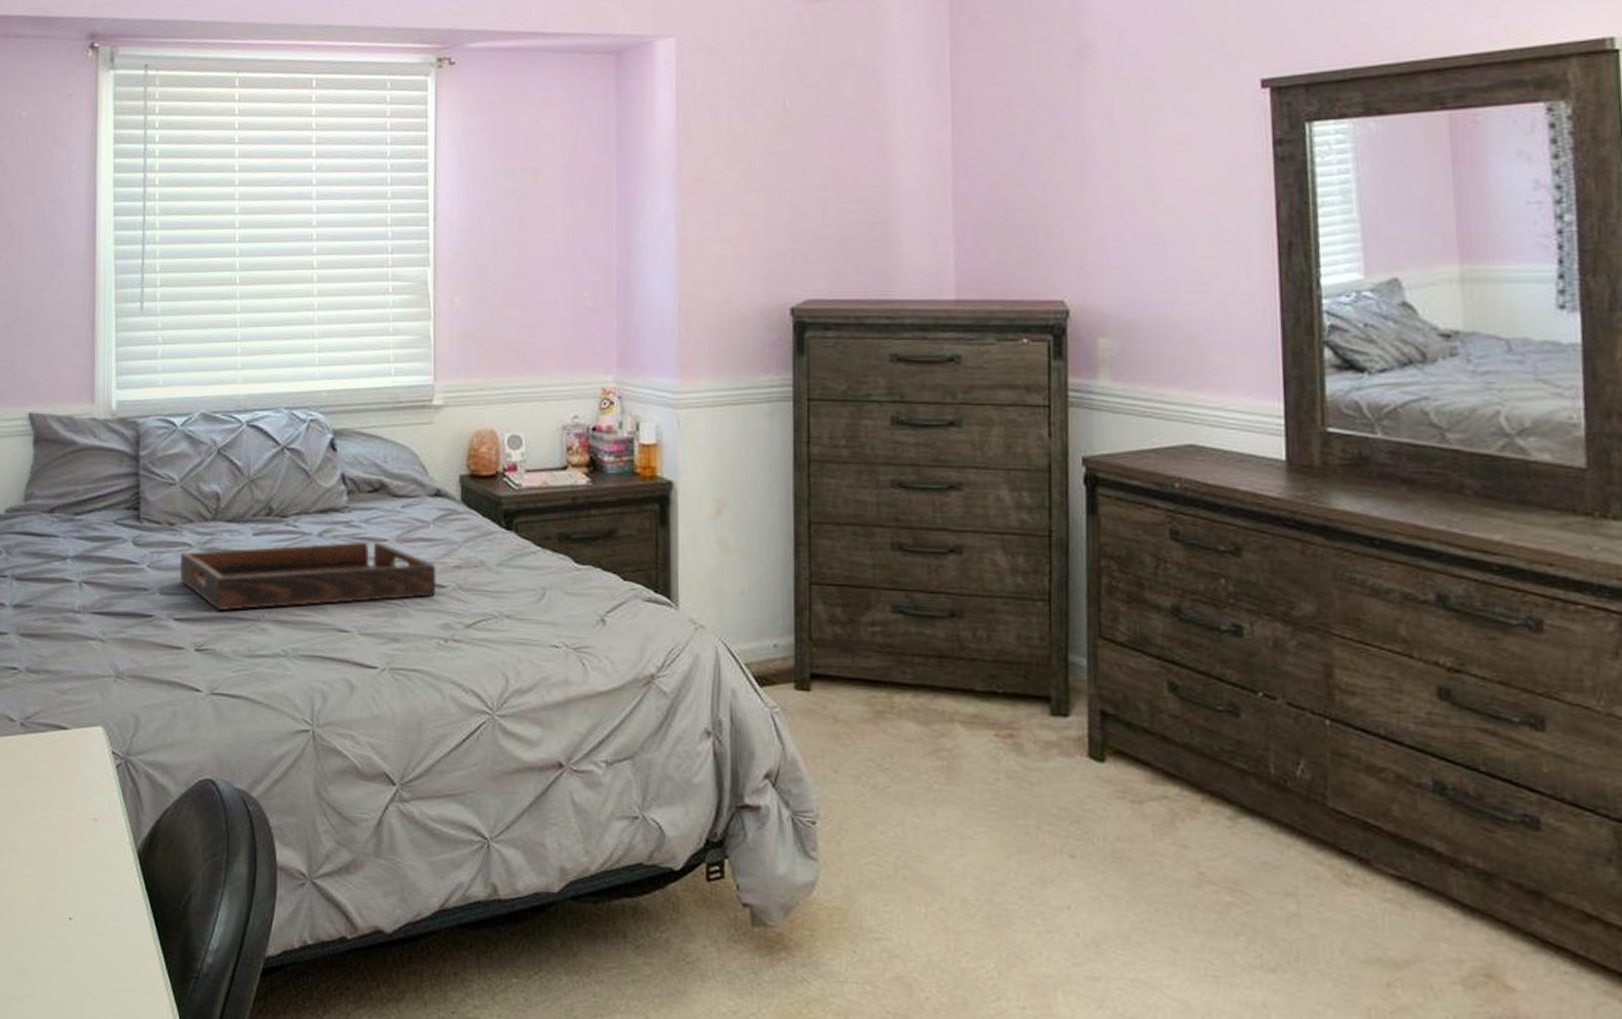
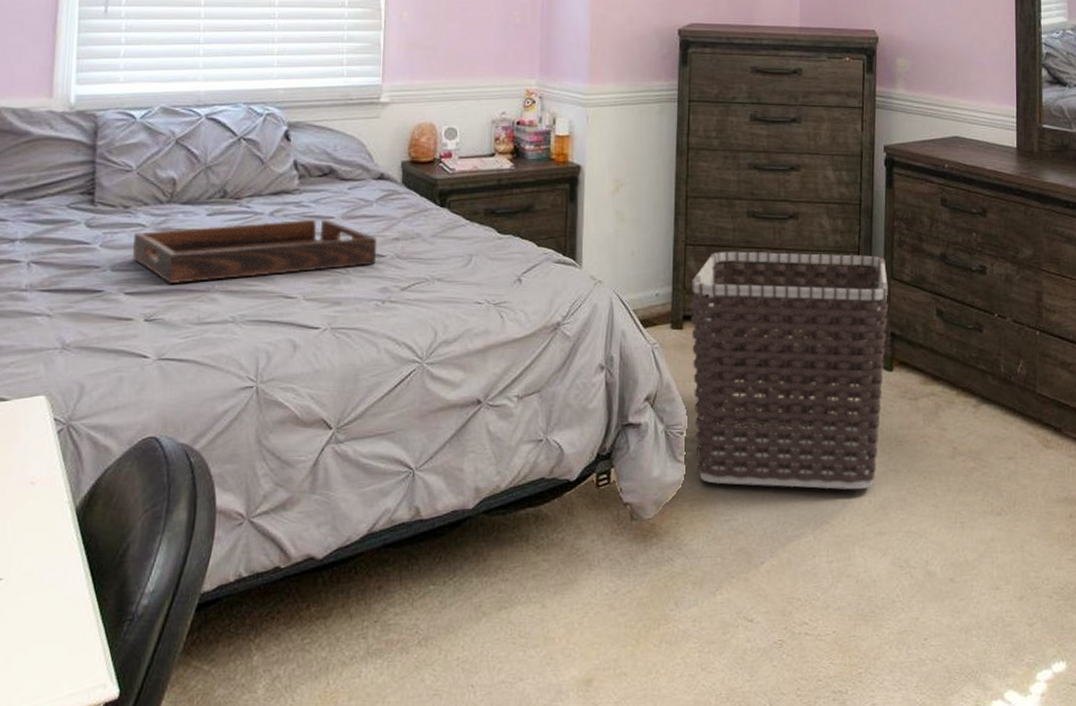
clothes hamper: none [819,593,1096,918] -> present [690,251,889,490]

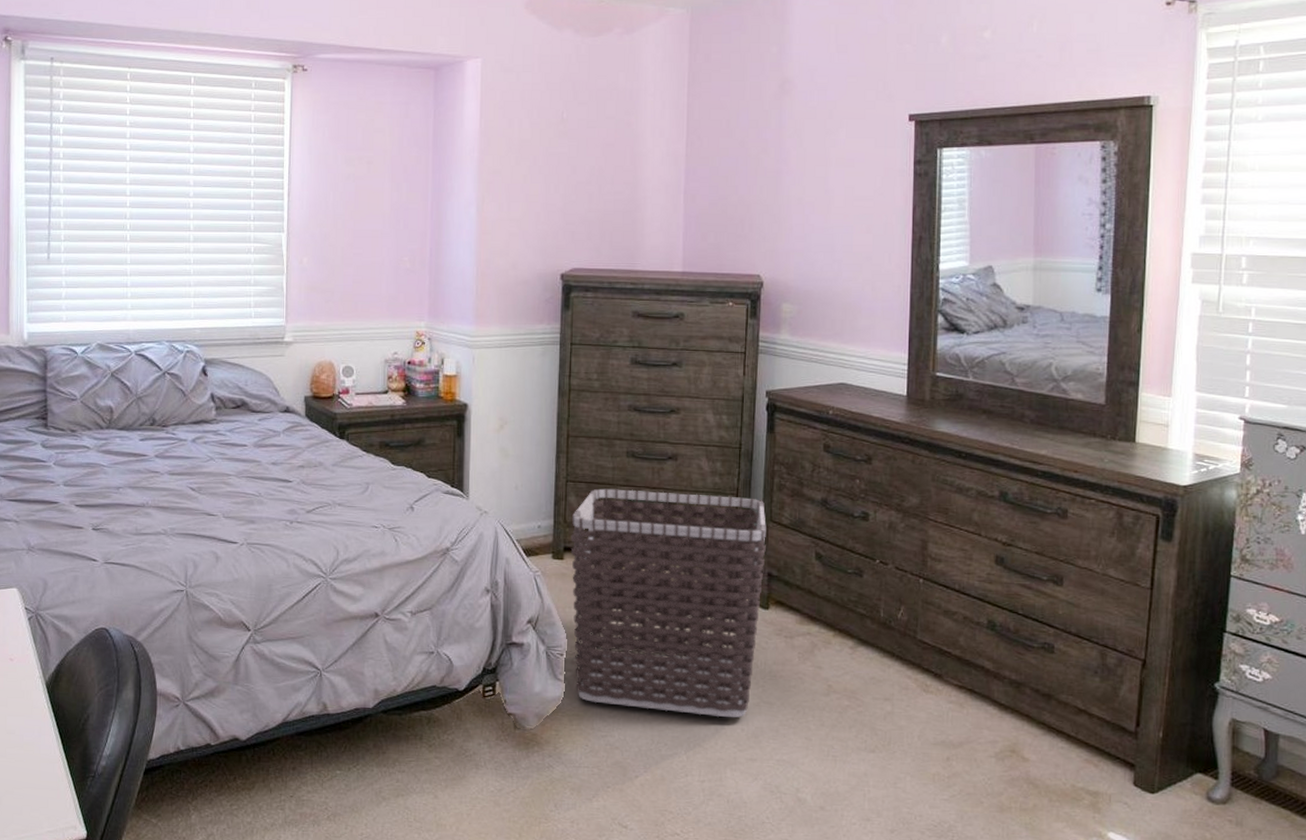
serving tray: present [133,219,377,283] -> none [80,446,285,499]

